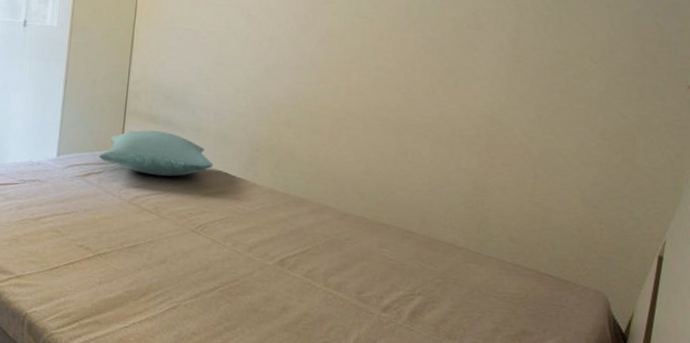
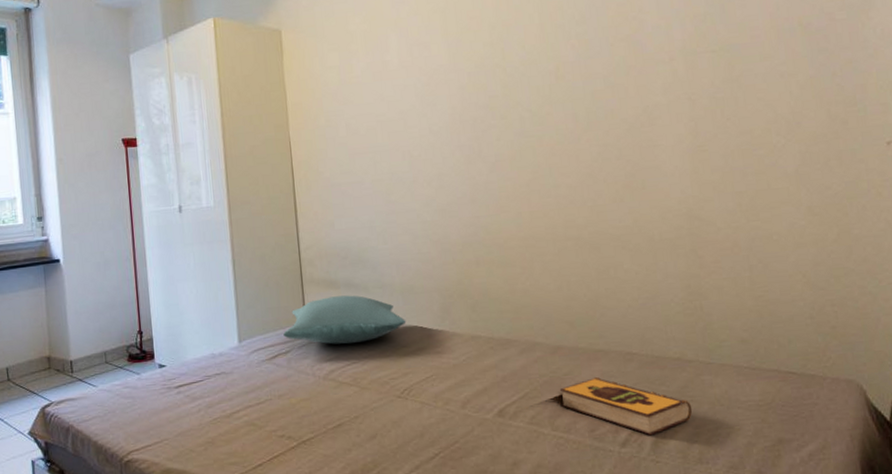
hardback book: none [338,247,453,307] -> present [559,377,693,436]

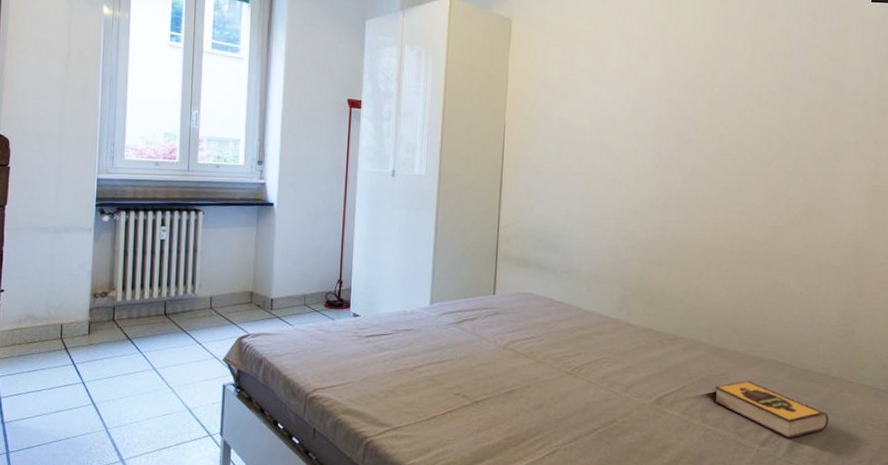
pillow: present [283,295,407,344] -> none [472,274,587,320]

